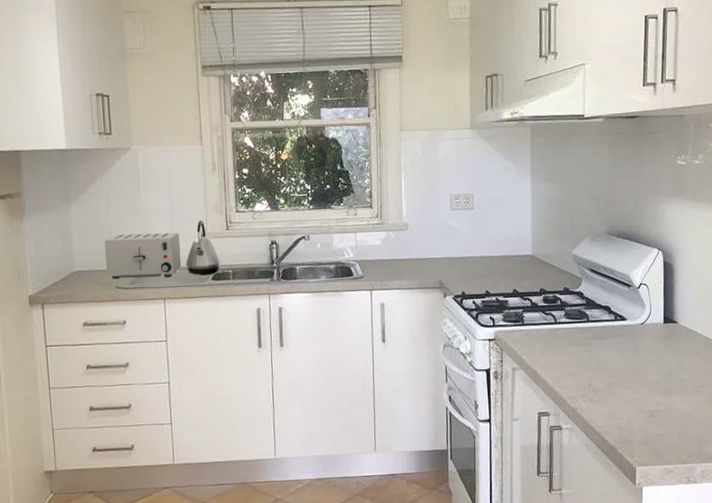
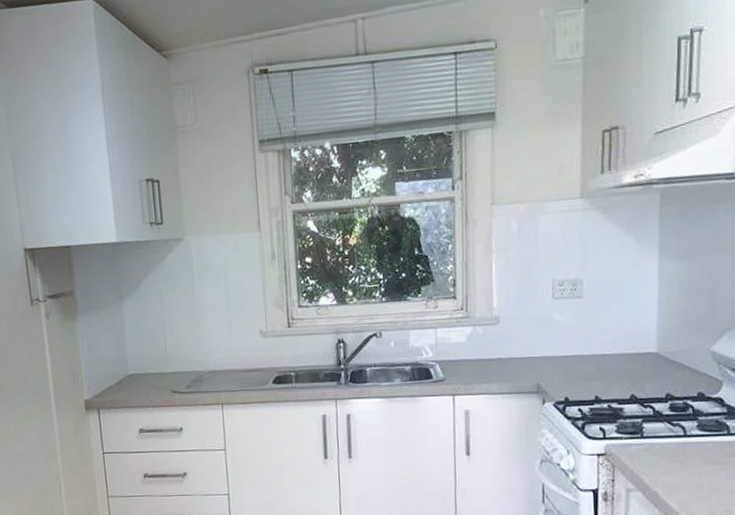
toaster: present [104,232,182,280] -> none [158,331,240,383]
kettle: present [186,220,221,276] -> none [244,316,282,379]

